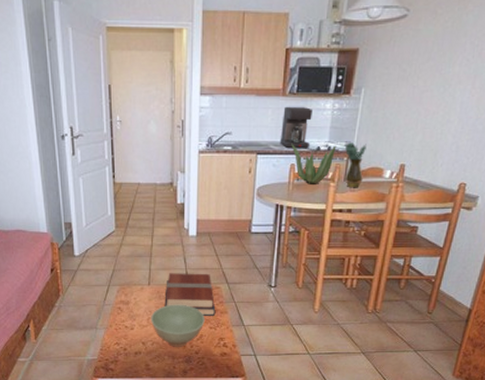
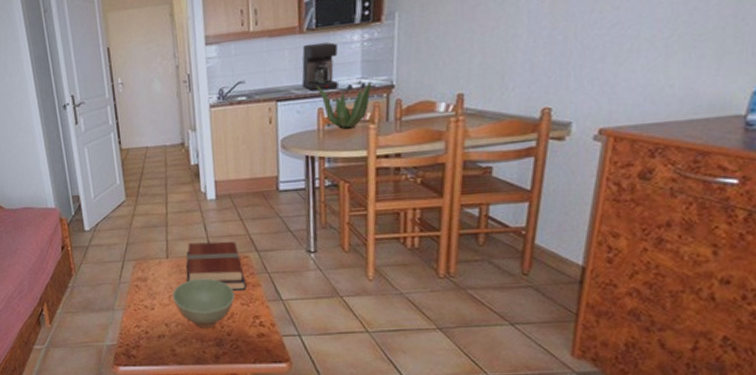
vase: present [344,140,367,188] -> none [381,73,410,129]

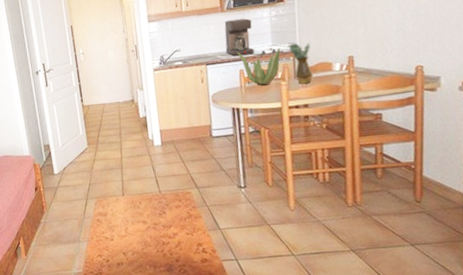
bowl: present [172,278,235,328] -> none [128,212,181,256]
books: present [186,241,247,290] -> none [139,179,190,222]
vase: none [381,73,410,129] -> present [287,41,313,85]

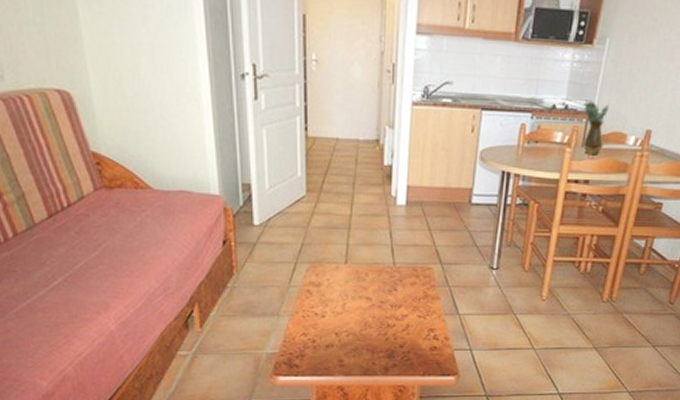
coffee maker: present [224,18,254,56] -> none [509,55,549,107]
plant: present [237,47,281,87] -> none [522,99,575,151]

